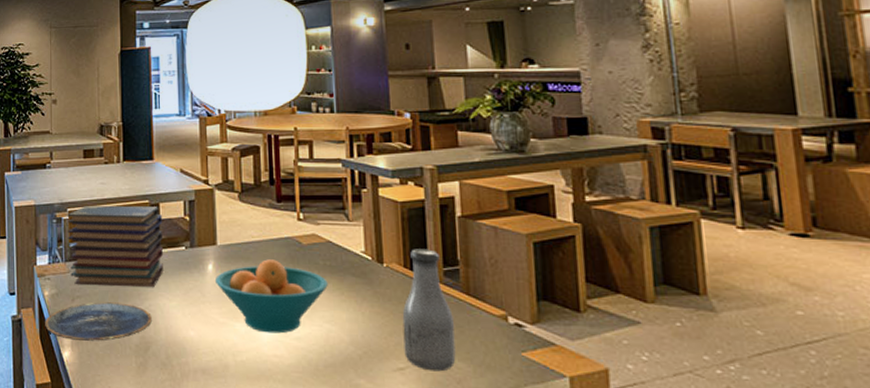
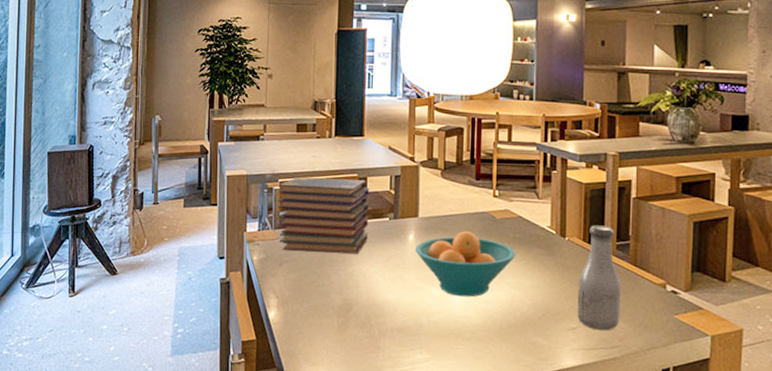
plate: present [45,302,152,341] -> none [252,267,354,303]

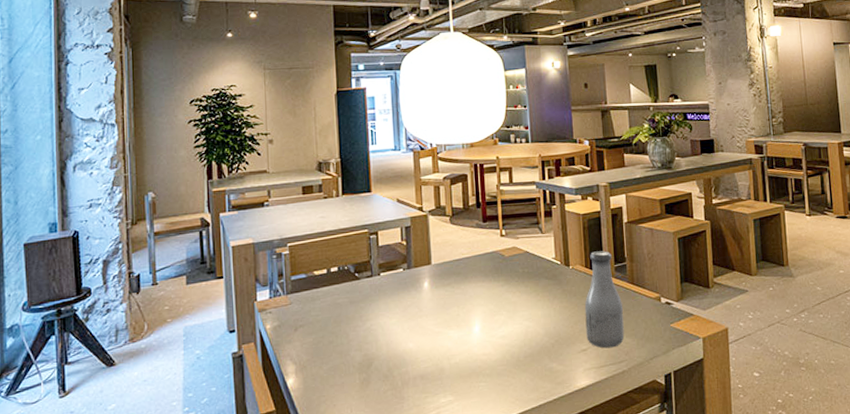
book stack: present [278,177,370,254] -> none [287,235,383,314]
fruit bowl: present [415,231,516,297] -> none [431,272,526,336]

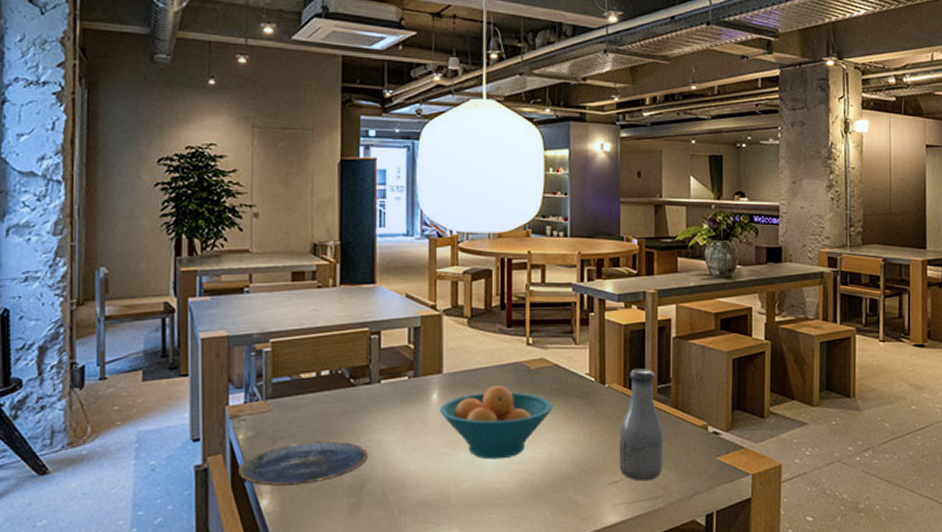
plate: none [267,326,374,367] -> present [238,441,368,486]
fruit bowl: none [431,272,526,336] -> present [440,385,553,460]

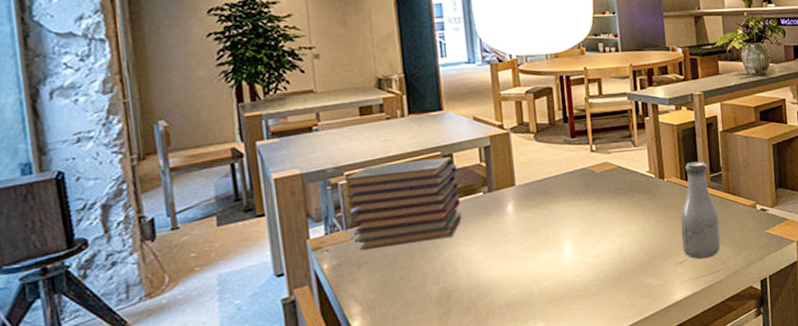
plate: present [238,441,368,486] -> none [326,258,452,309]
book stack: none [269,334,384,424] -> present [344,157,462,250]
fruit bowl: present [440,385,553,460] -> none [516,190,620,258]

